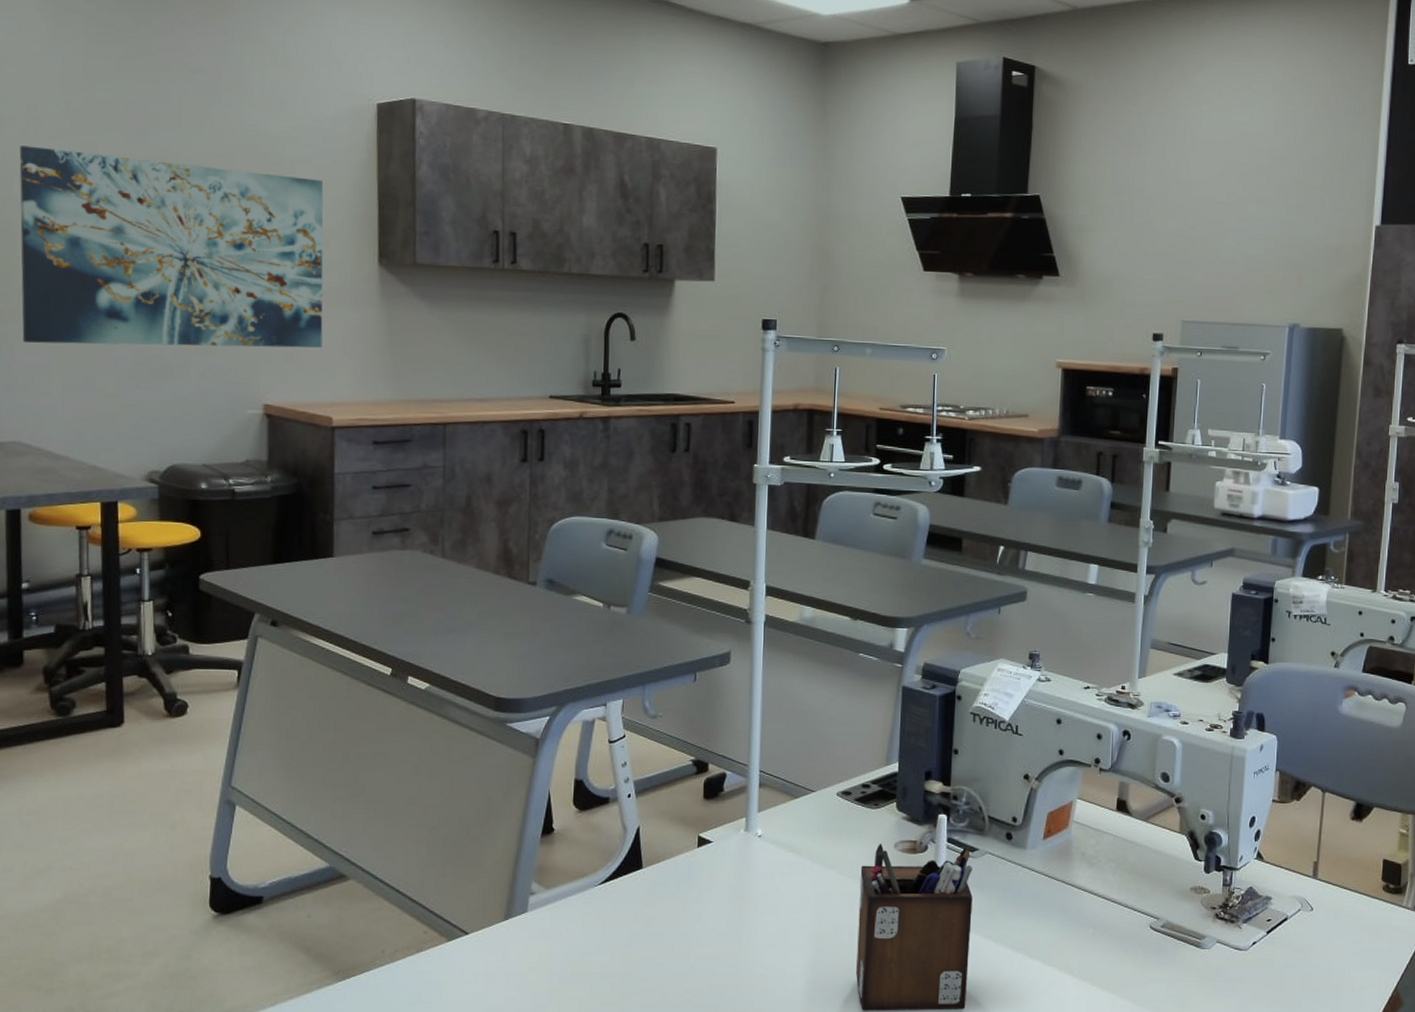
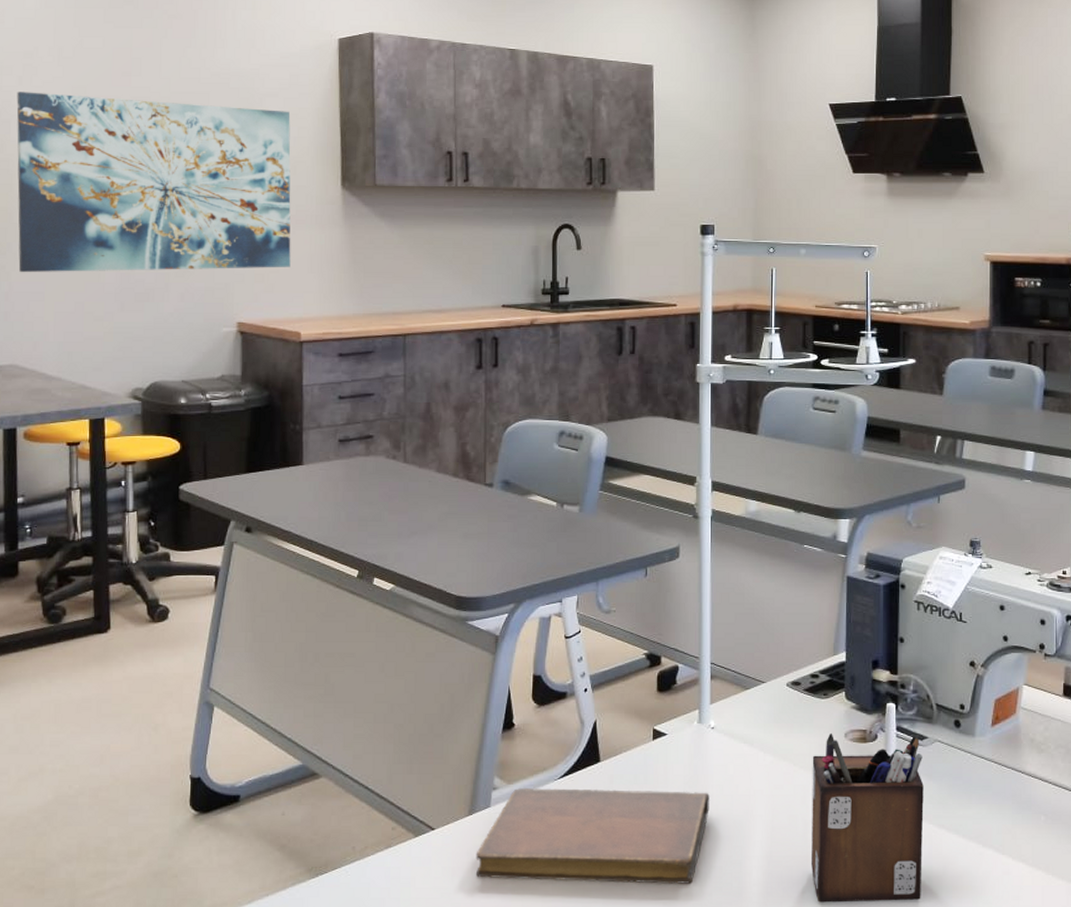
notebook: none [511,894,755,991] -> present [475,788,710,884]

